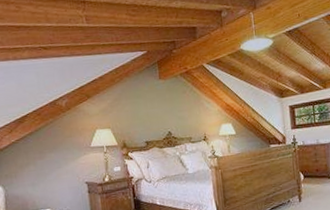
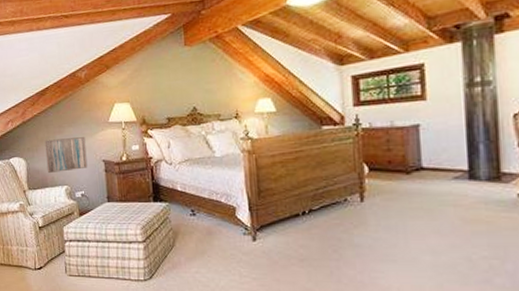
wall art: none [24,161,71,199] -> present [44,137,88,174]

